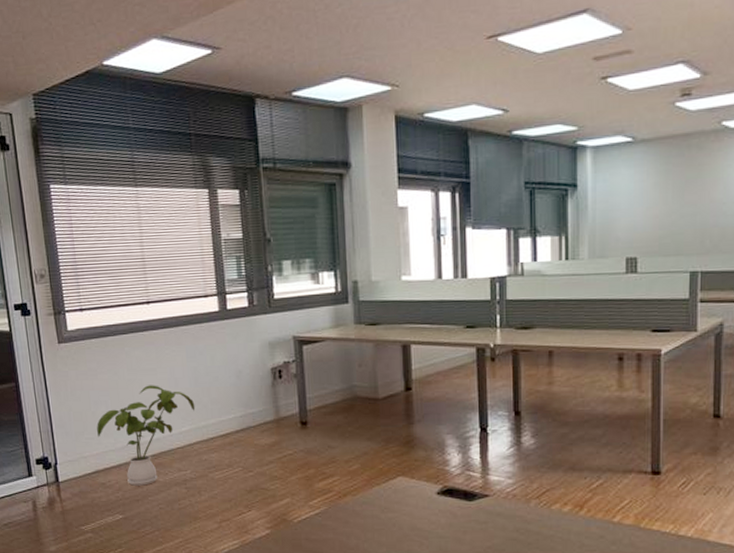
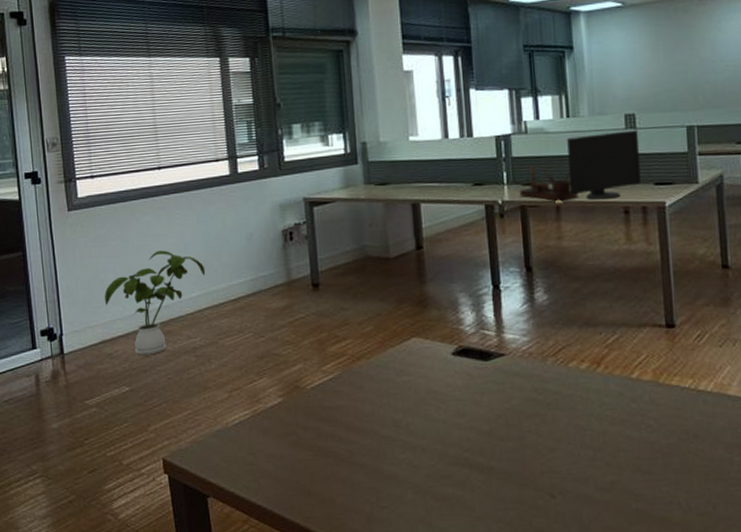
desk organizer: none [512,309,572,347] -> present [519,165,578,202]
computer monitor: none [564,274,639,346] -> present [567,130,641,200]

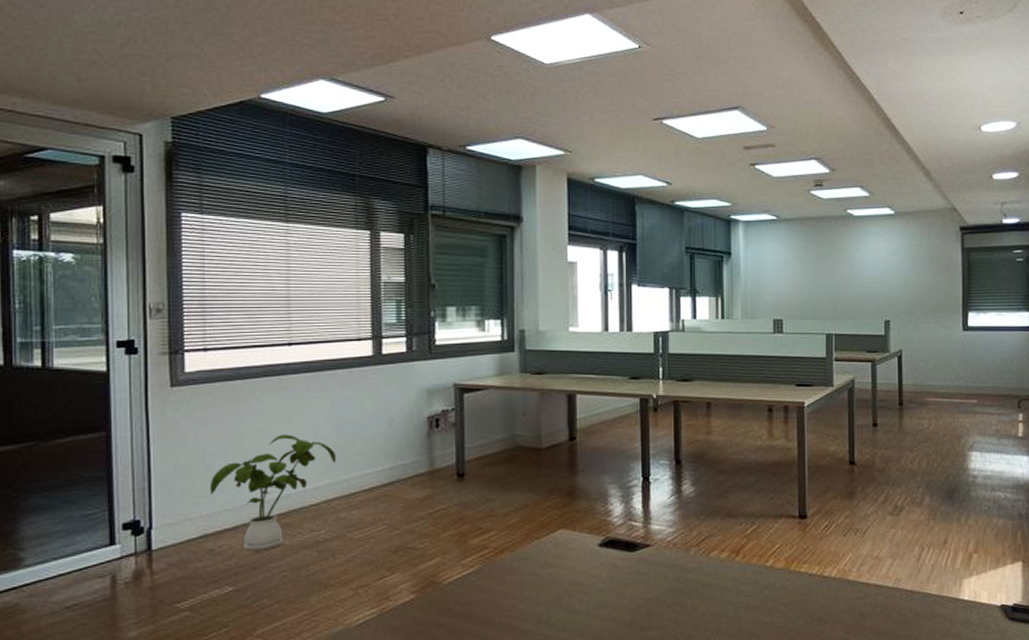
desk organizer: present [519,165,578,202] -> none [673,362,728,398]
computer monitor: present [567,130,641,200] -> none [721,334,785,398]

